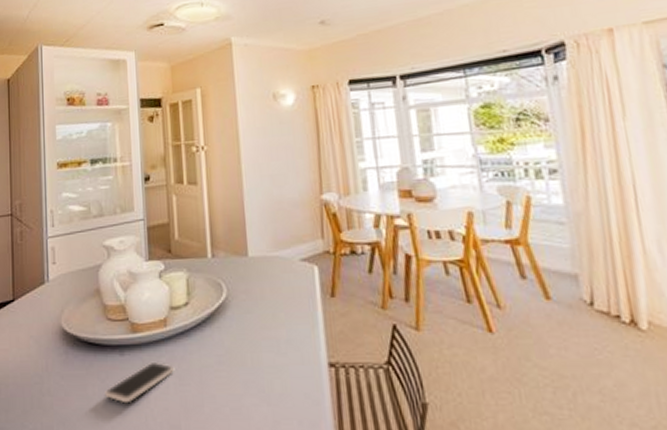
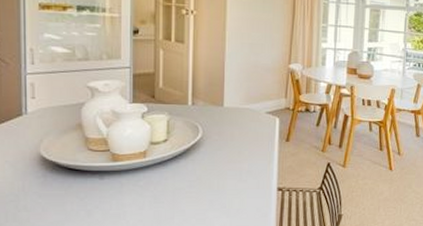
smartphone: present [105,363,175,404] -> none [83,186,151,217]

